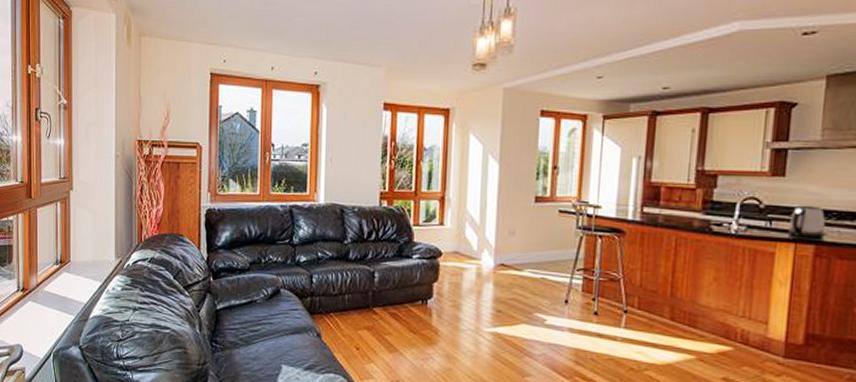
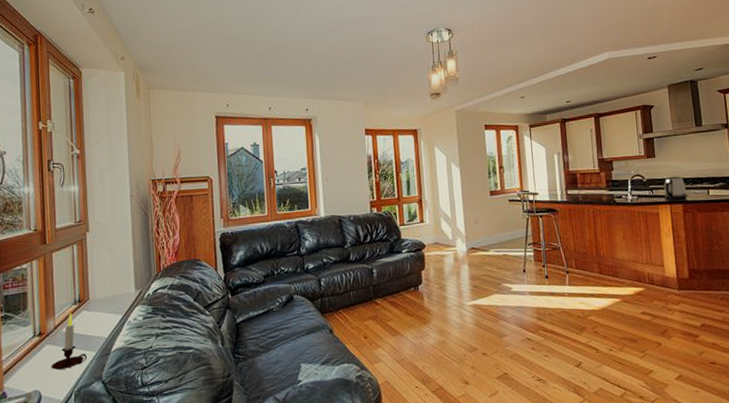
candle: none [32,272,66,328] -> present [51,313,87,370]

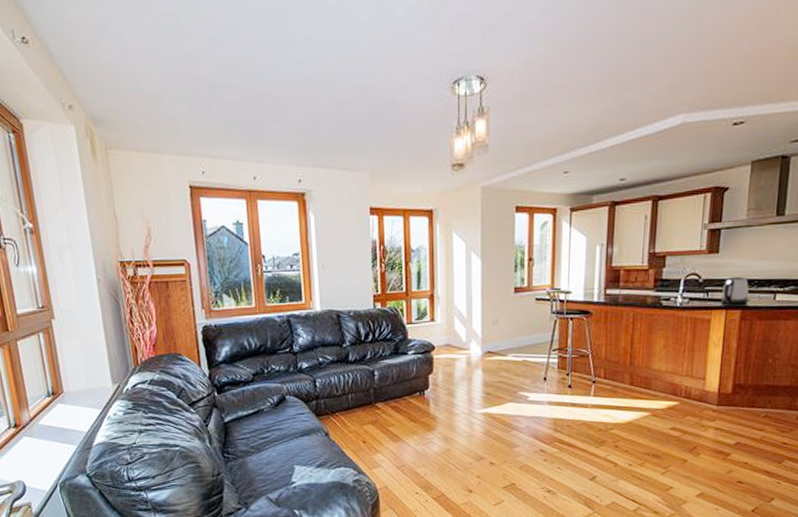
candle: present [51,313,87,370] -> none [31,405,68,461]

